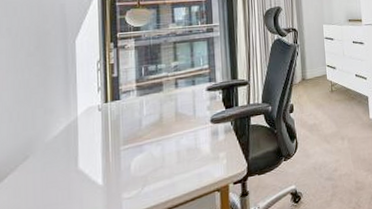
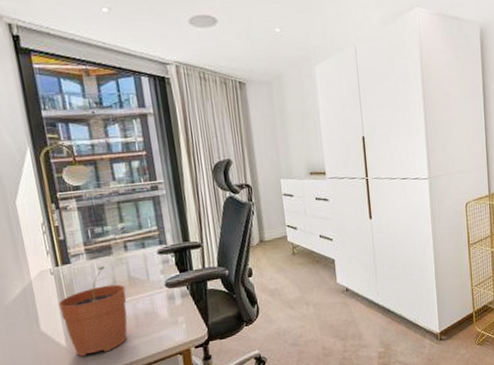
plant pot: none [101,101,171,196] -> present [58,265,128,357]

